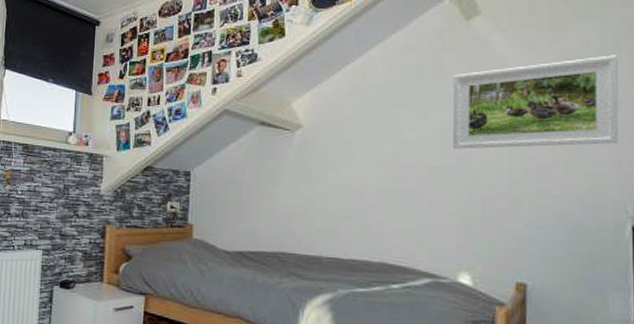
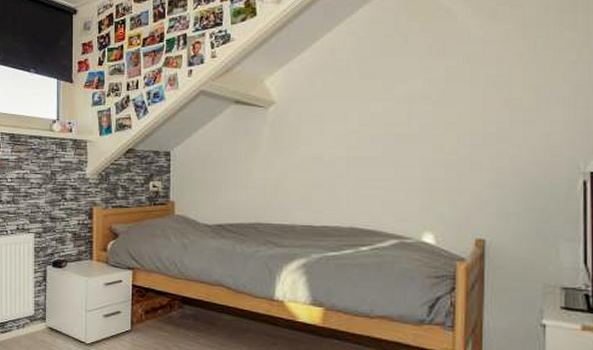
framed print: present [452,55,619,149] -> none [417,18,574,117]

